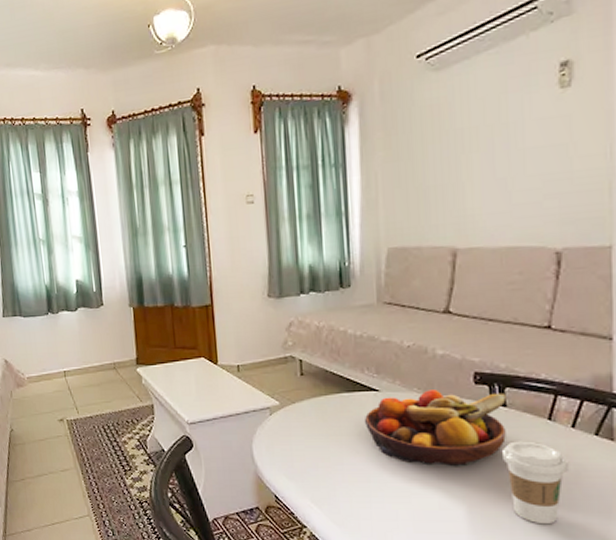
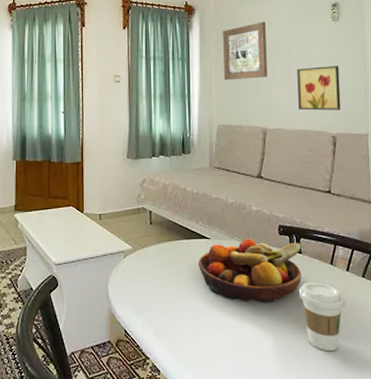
wall art: none [392,101,459,189] -> present [223,22,268,80]
wall art: none [503,153,571,220] -> present [297,66,341,111]

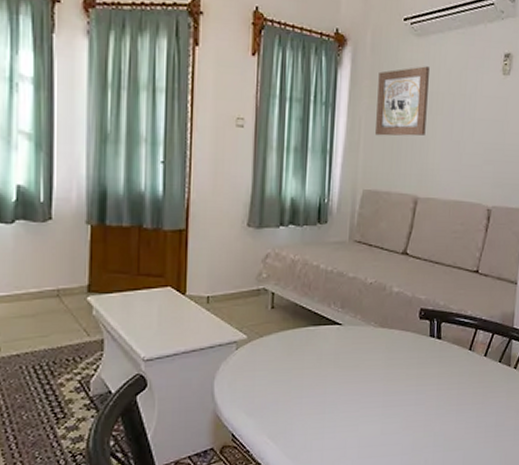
fruit bowl: present [197,239,303,304] -> none [325,324,443,395]
wall art: present [297,66,341,111] -> none [455,127,504,180]
coffee cup: present [298,282,345,352] -> none [433,369,479,441]

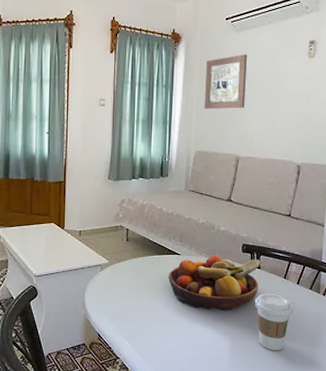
fruit bowl: none [325,324,443,395] -> present [168,255,262,311]
coffee cup: none [433,369,479,441] -> present [254,293,293,351]

